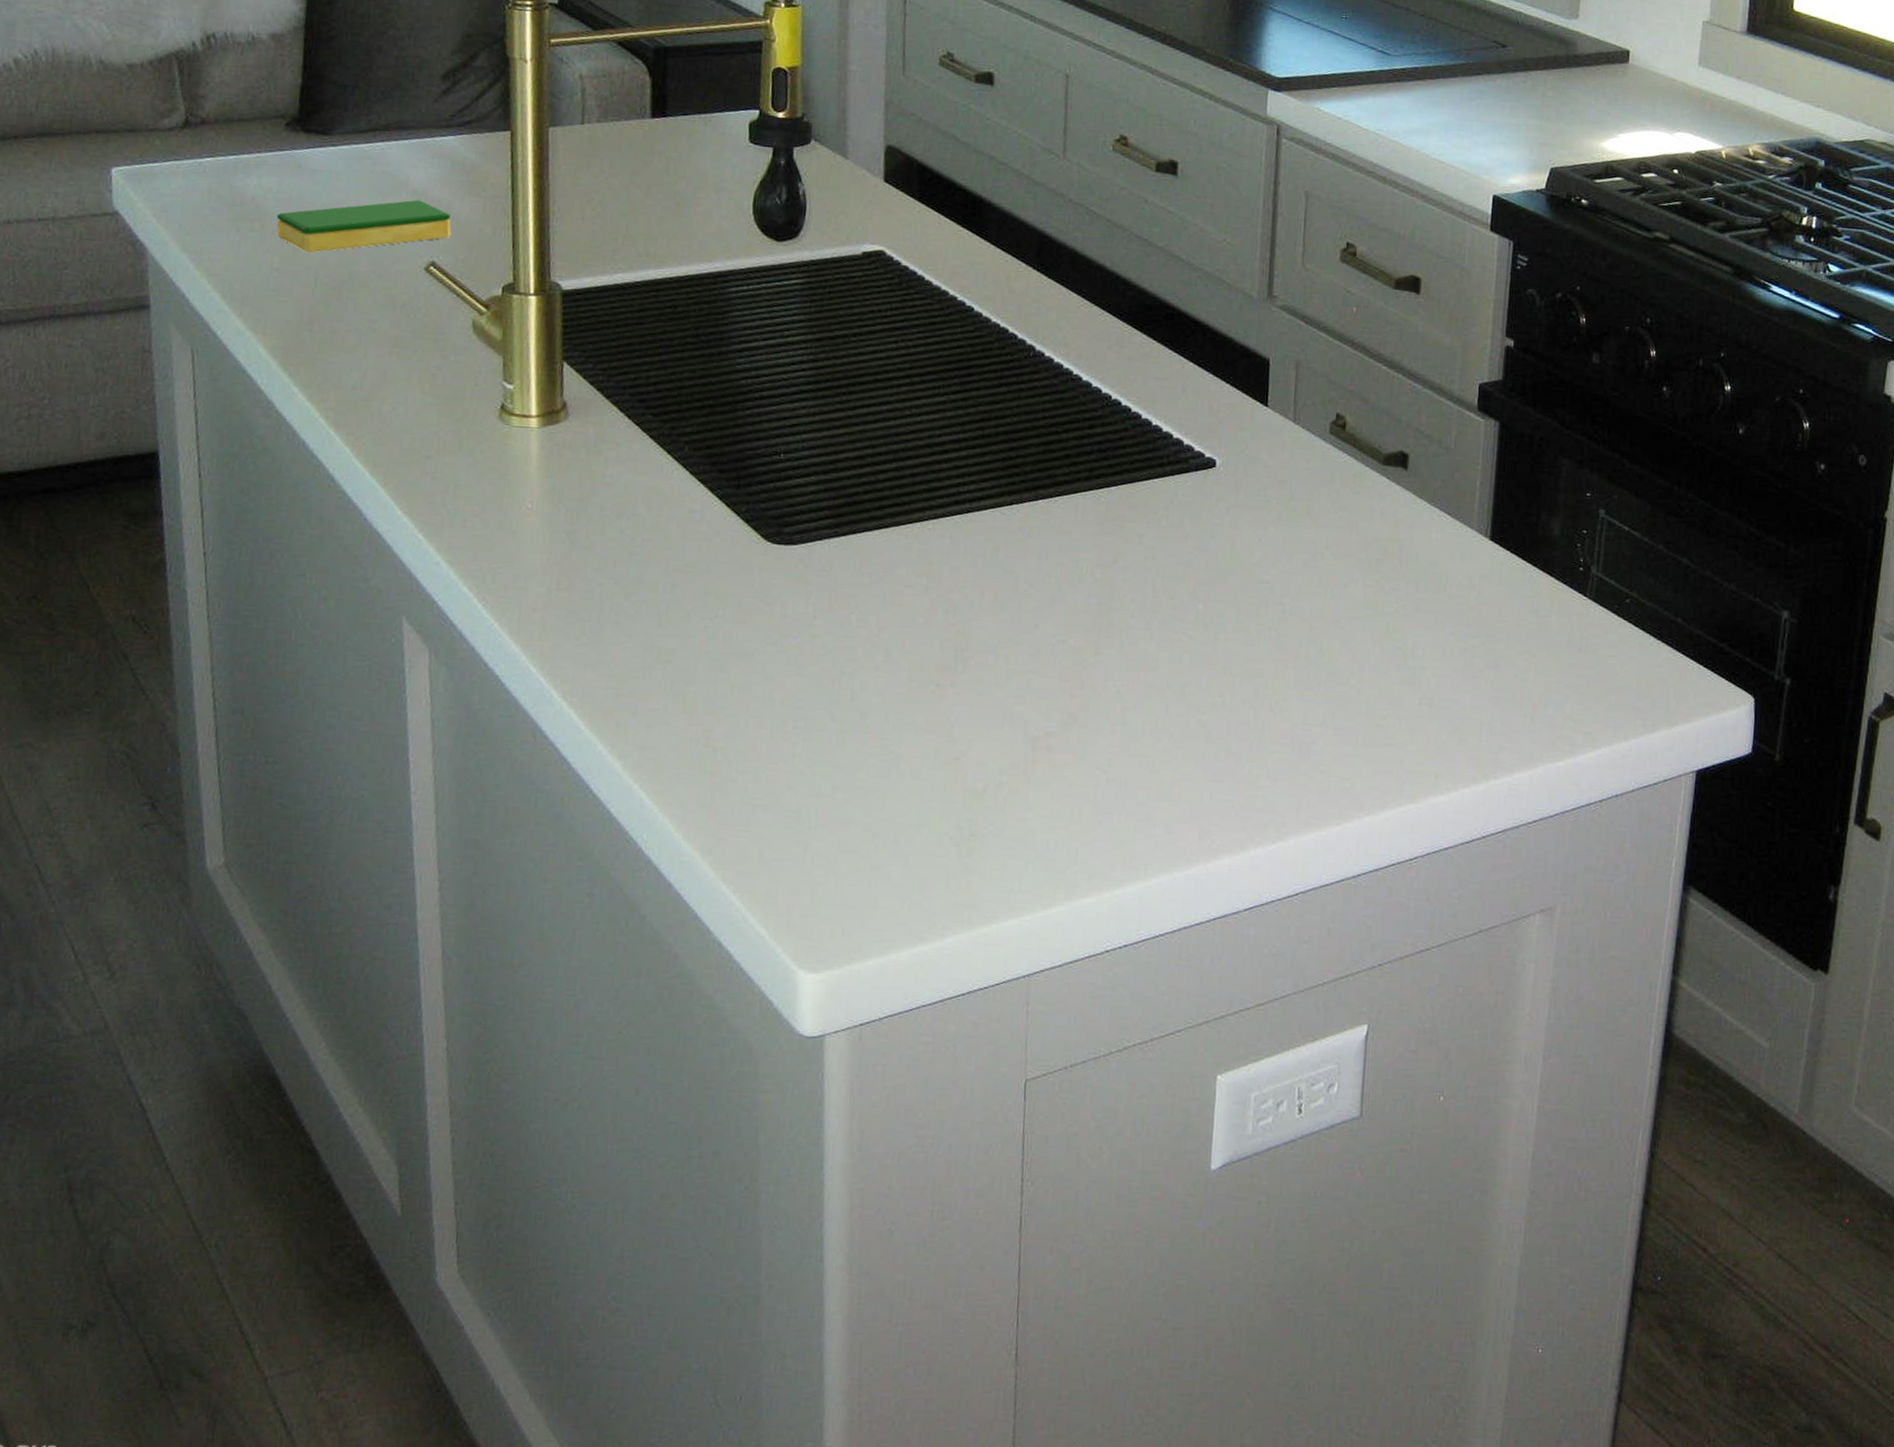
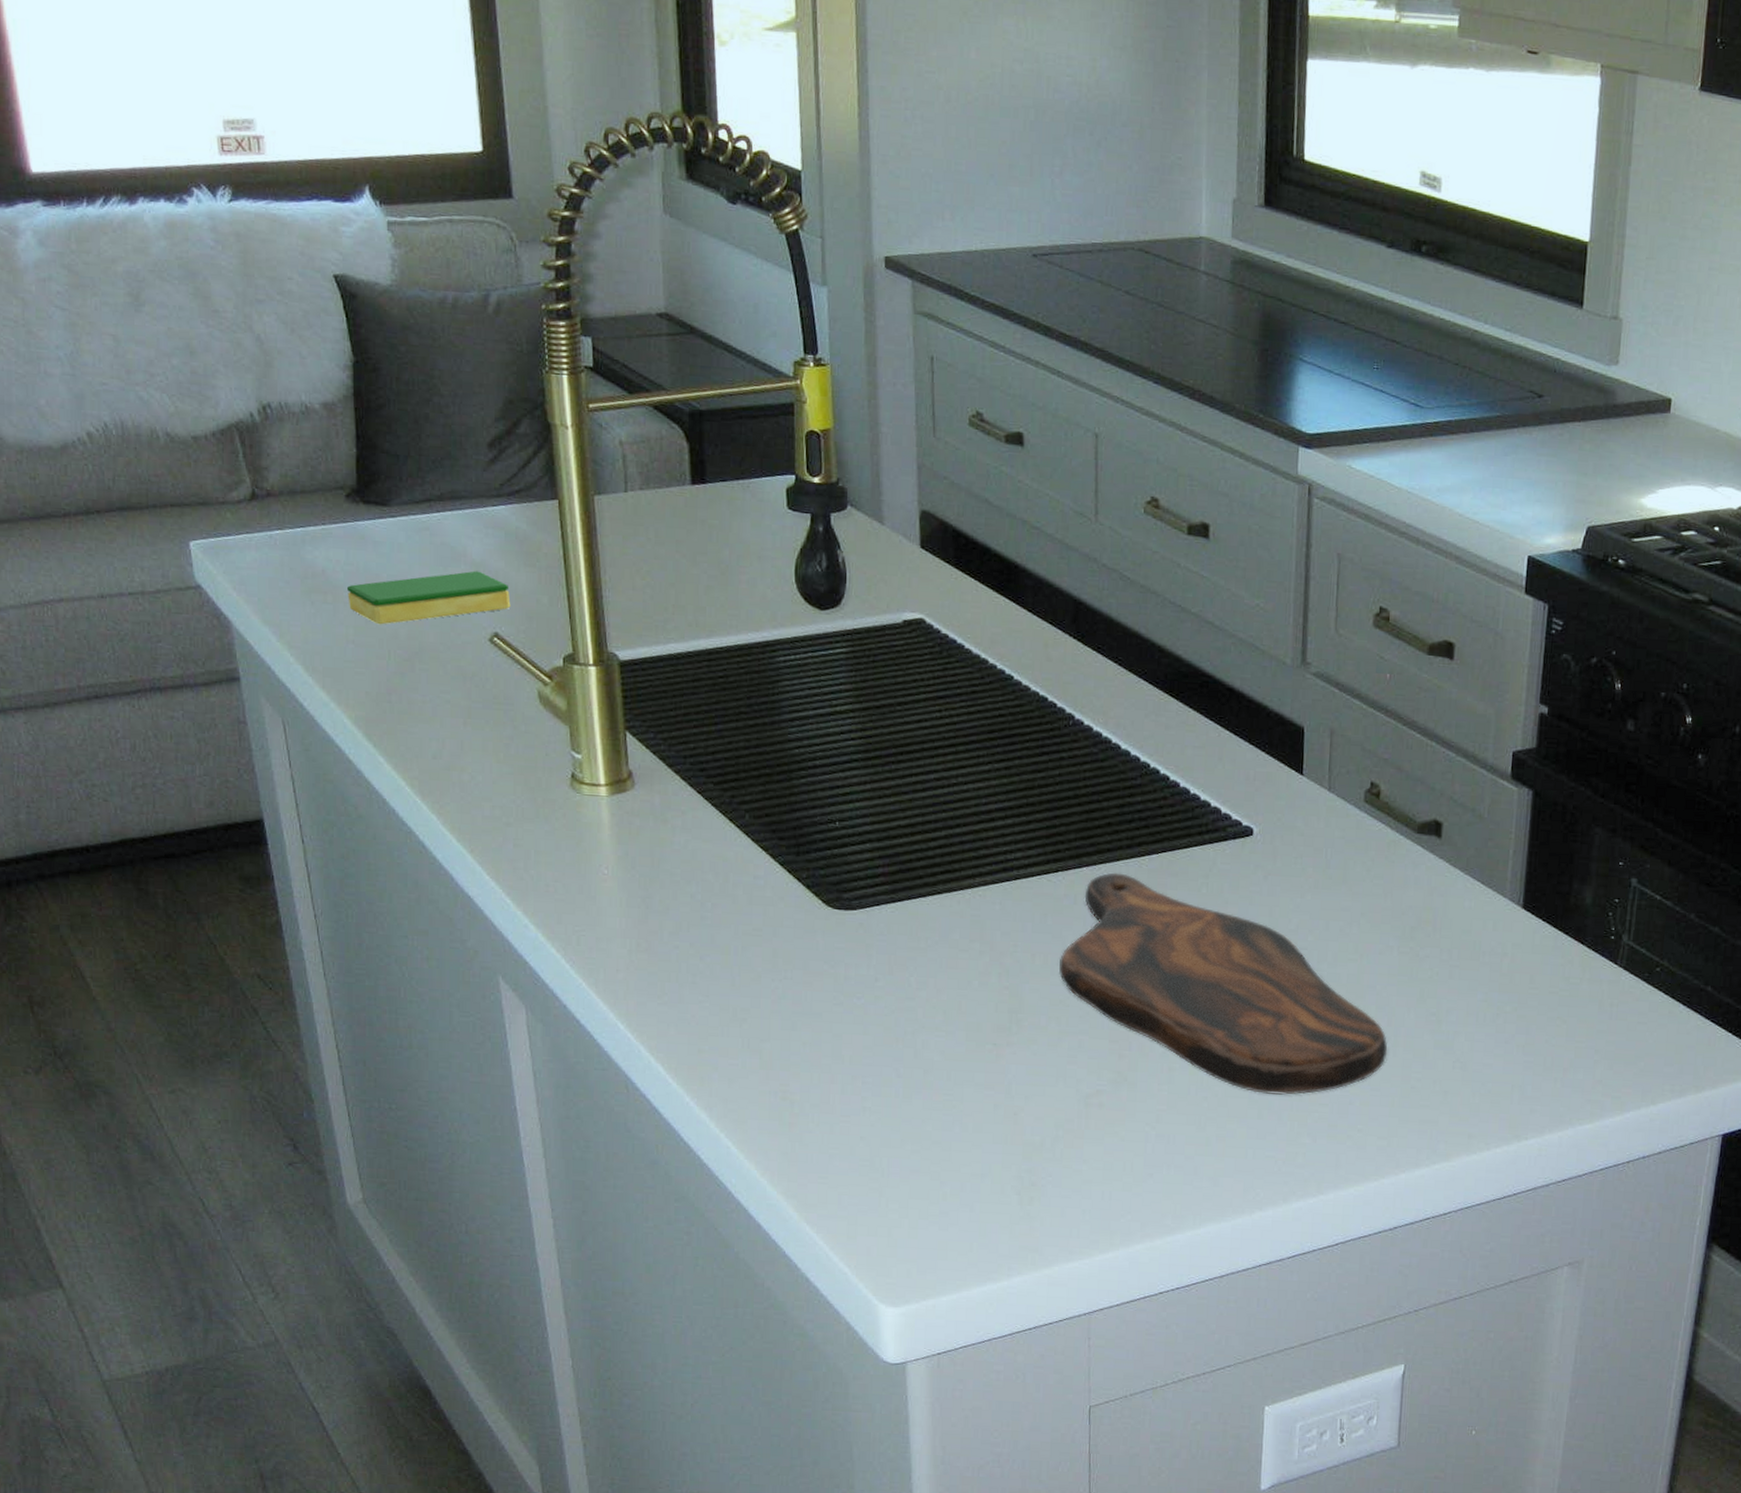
cutting board: none [1010,505,1352,735] -> present [1059,872,1388,1095]

